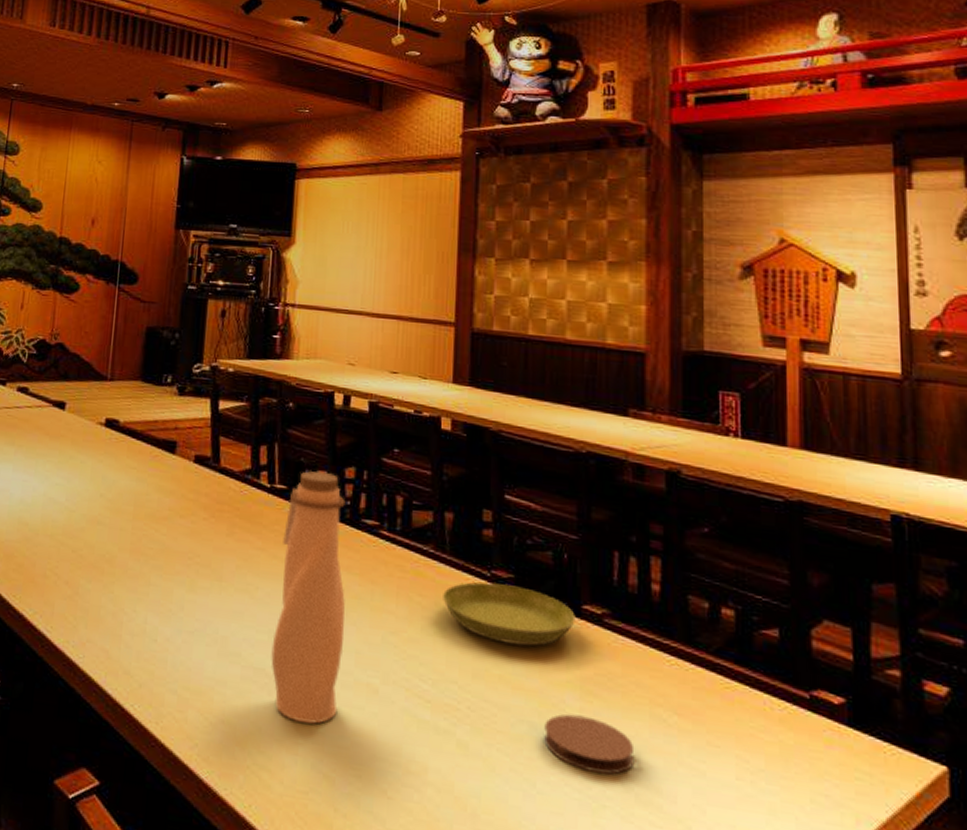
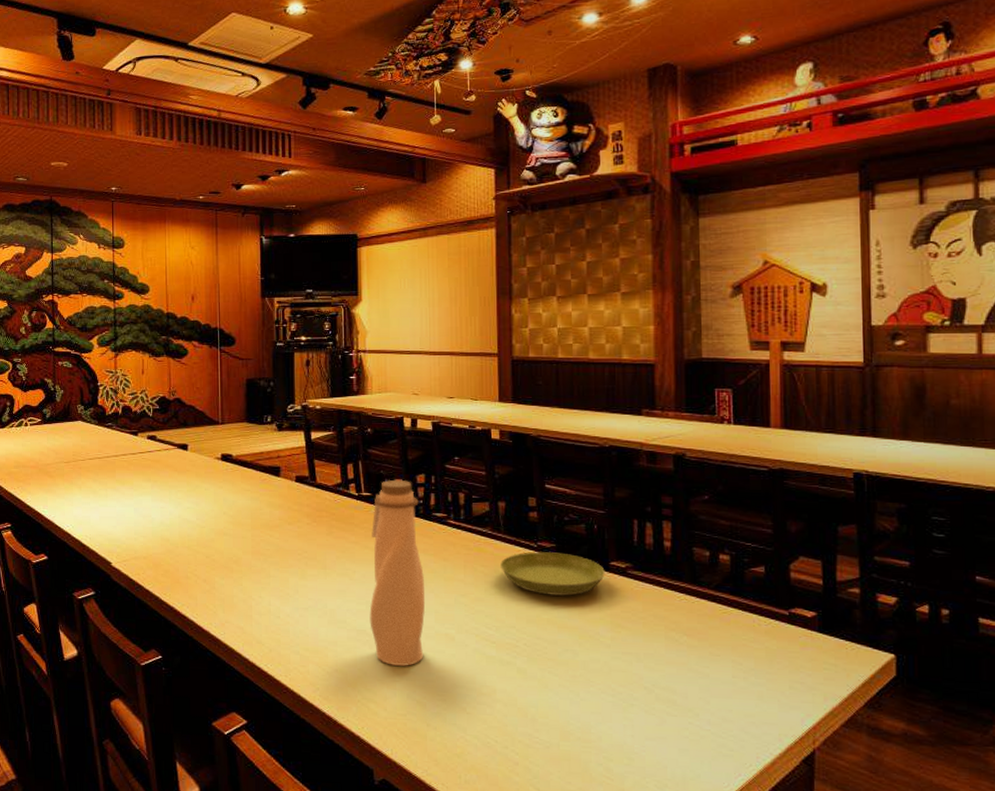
coaster: present [544,713,635,775] -> none [584,642,654,682]

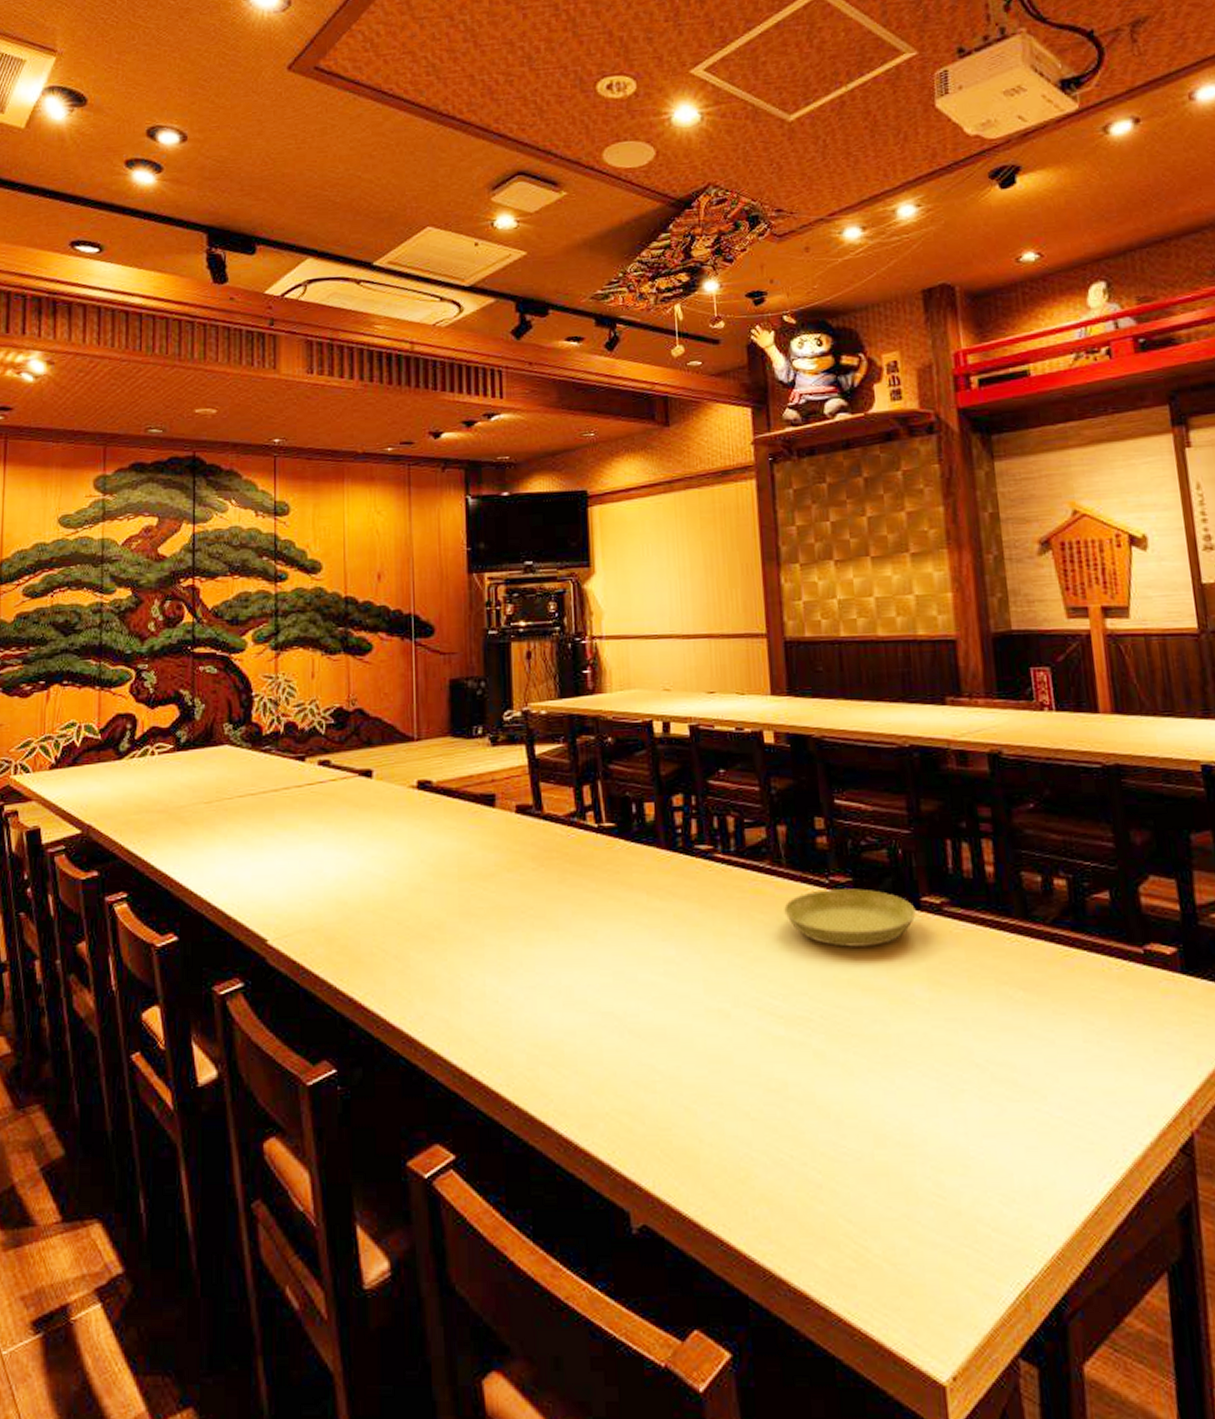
water bottle: present [369,480,426,666] -> none [617,804,692,1059]

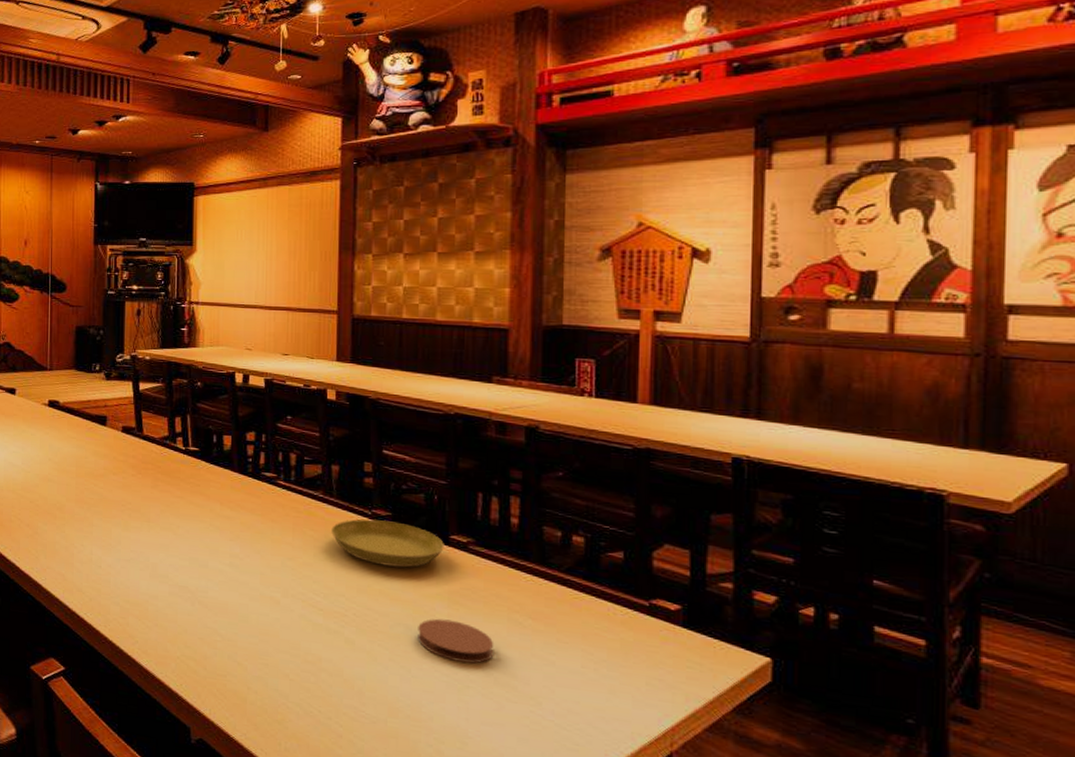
coaster: none [897,1006,987,1059] -> present [418,618,494,664]

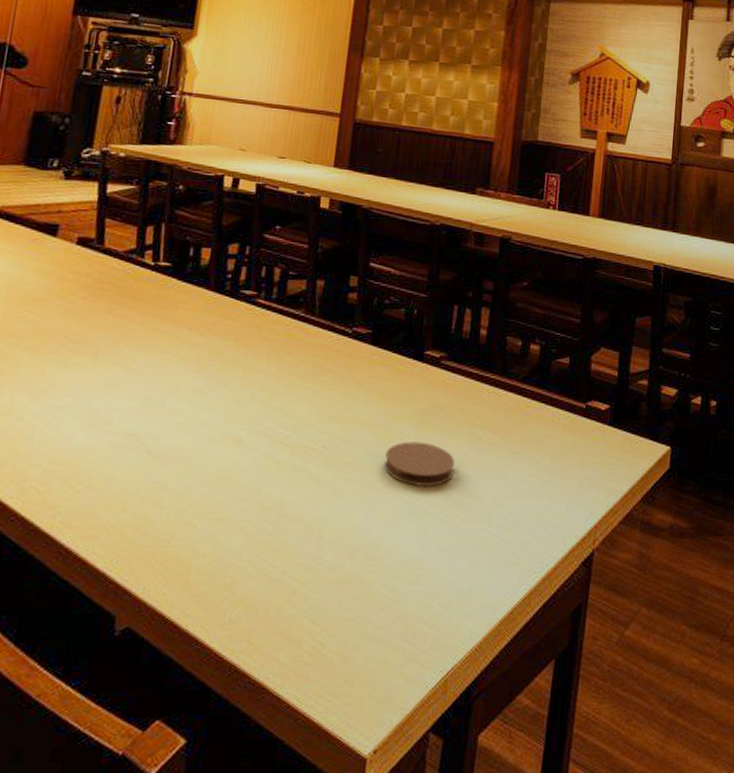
saucer: present [331,519,444,568] -> none [309,338,419,389]

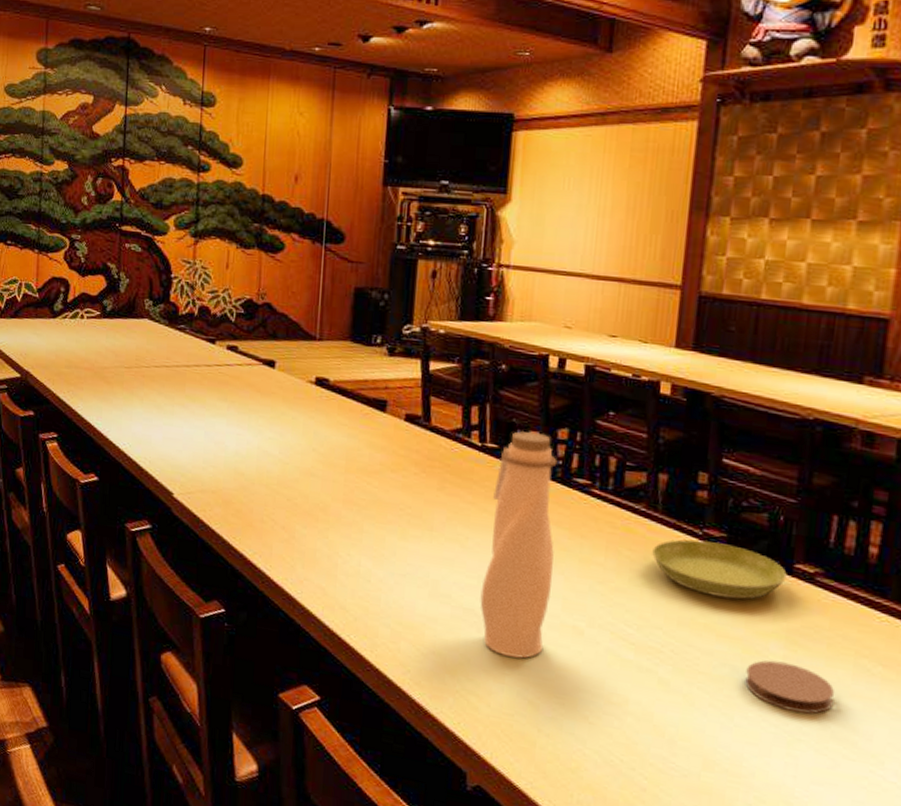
water bottle: none [141,248,227,478] -> present [479,431,558,659]
saucer: none [309,338,419,389] -> present [652,539,787,600]

